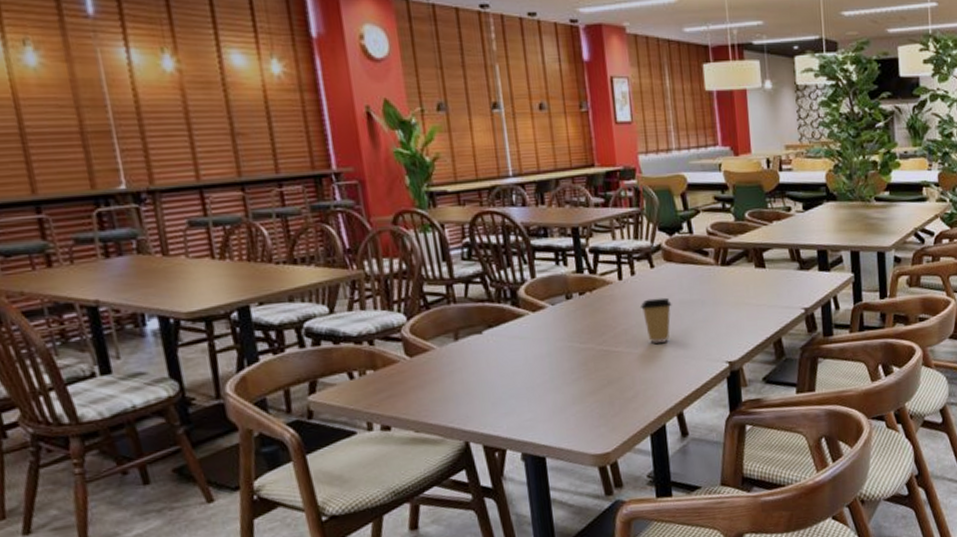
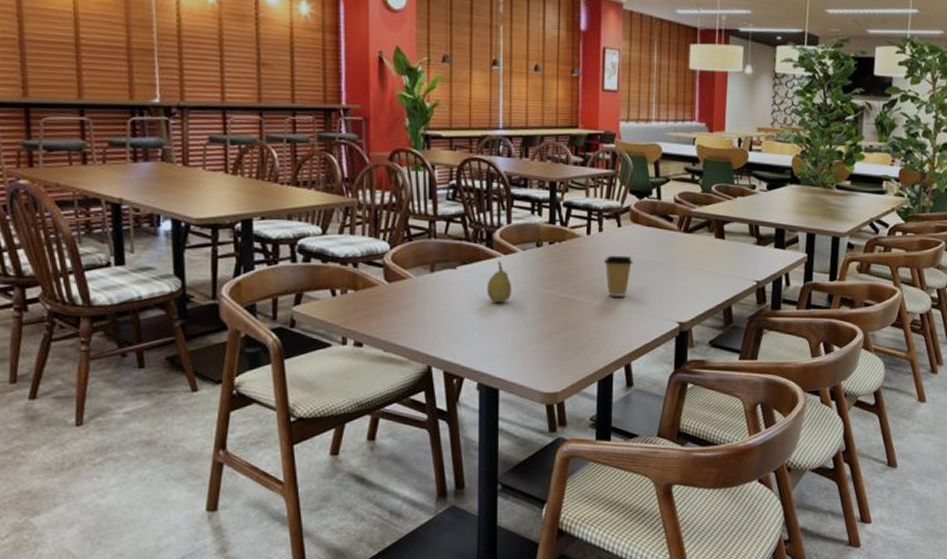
fruit: none [517,320,547,365] -> present [486,261,512,302]

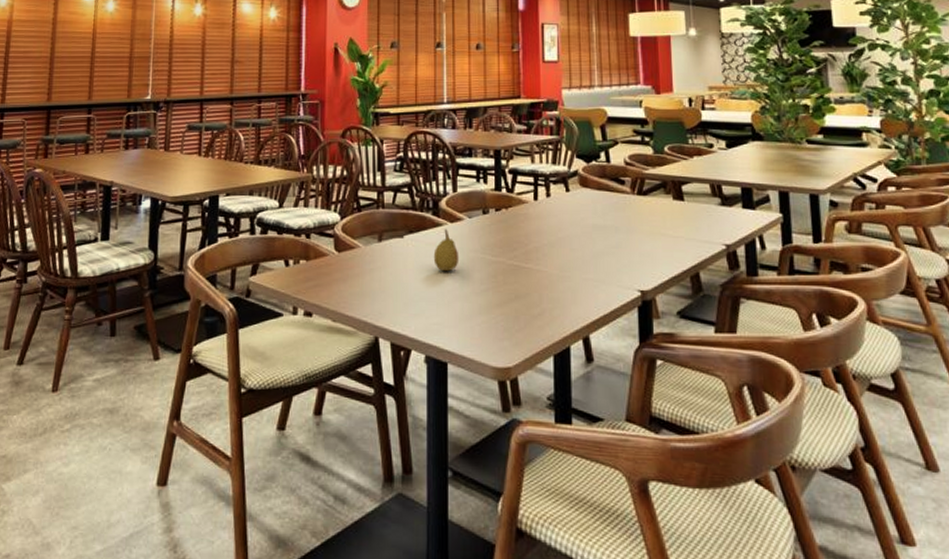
coffee cup: present [603,255,633,297] -> none [552,220,585,264]

